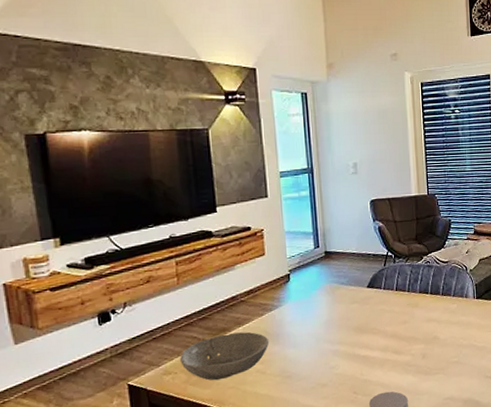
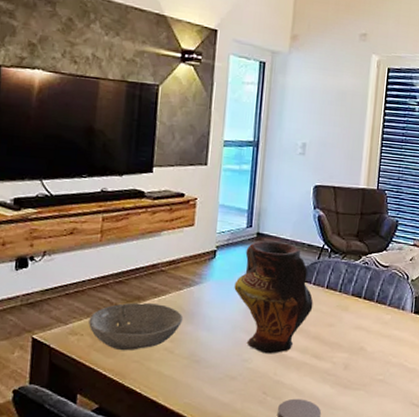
vase: none [311,256,386,358] -> present [234,241,313,354]

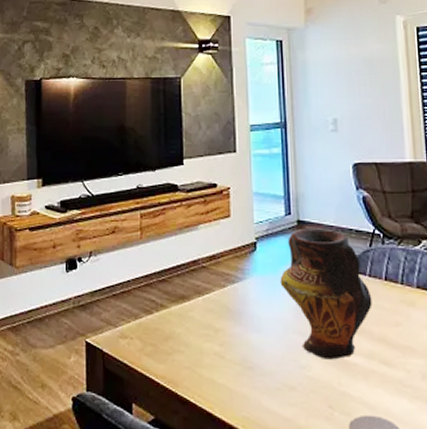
bowl: present [89,302,184,351] -> none [137,302,231,356]

